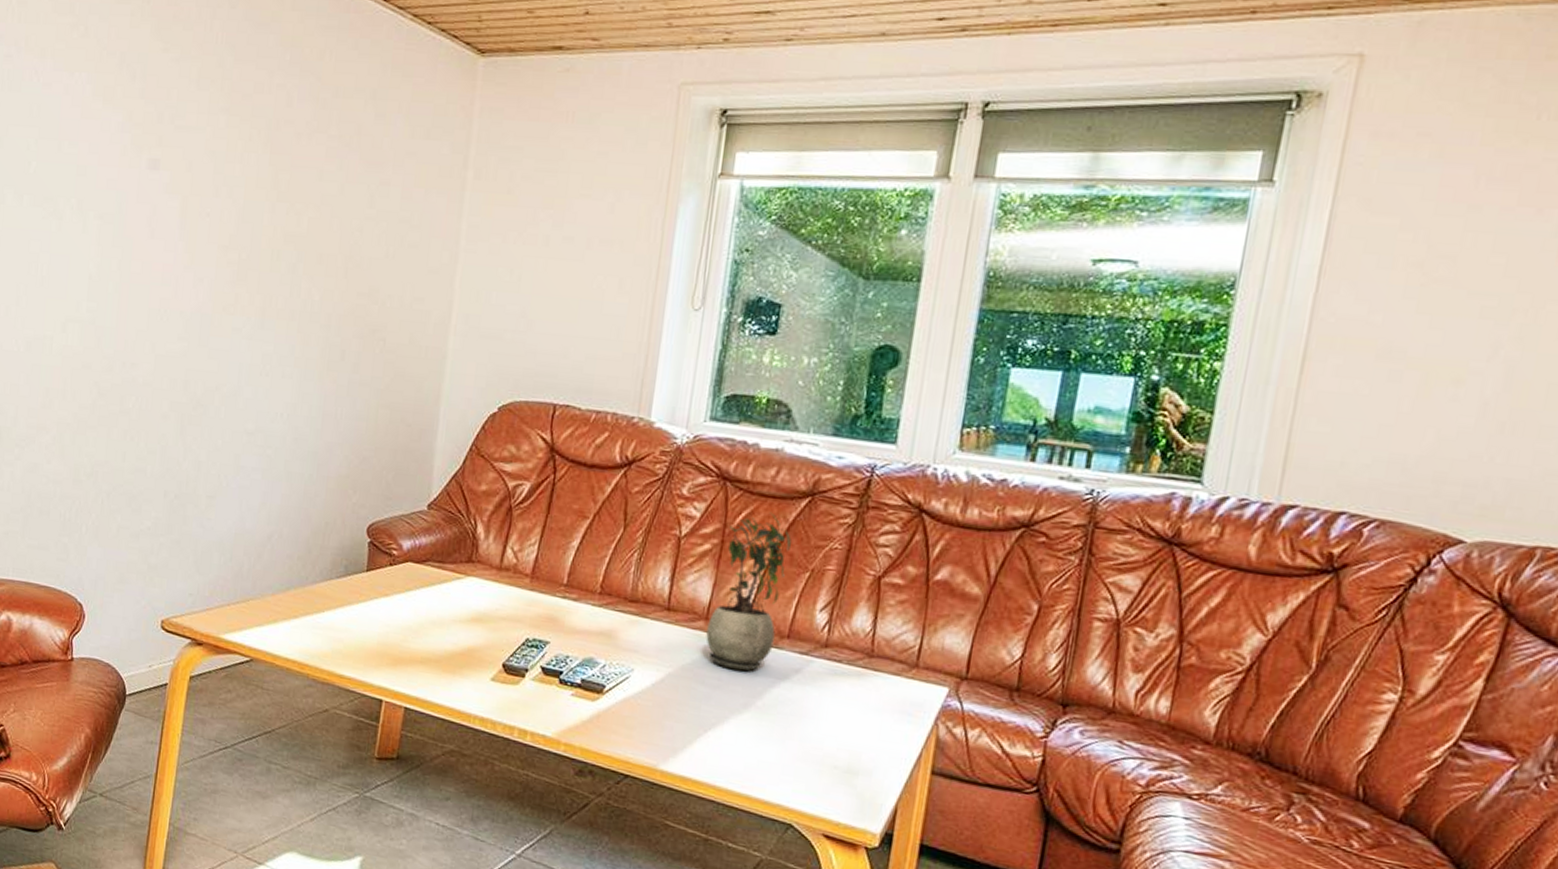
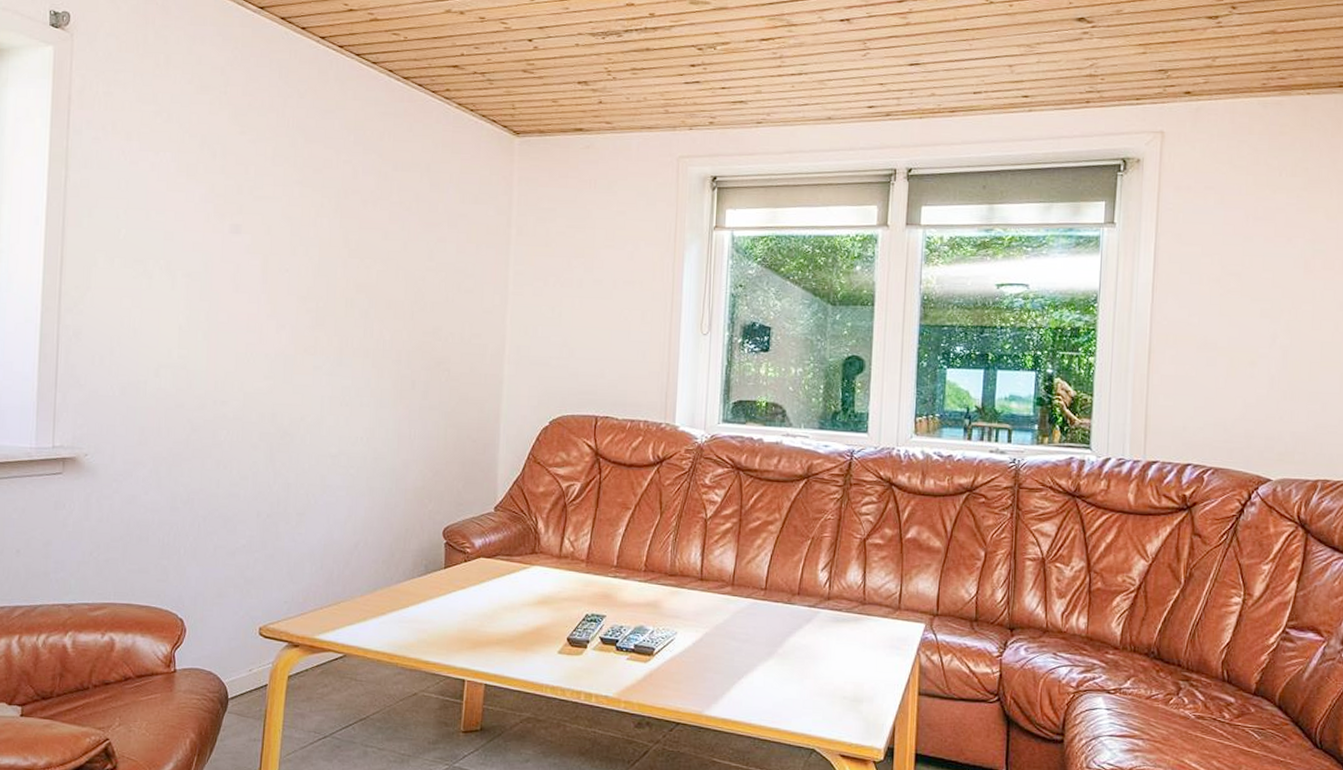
potted plant: present [706,512,791,671] -> none [733,493,794,626]

